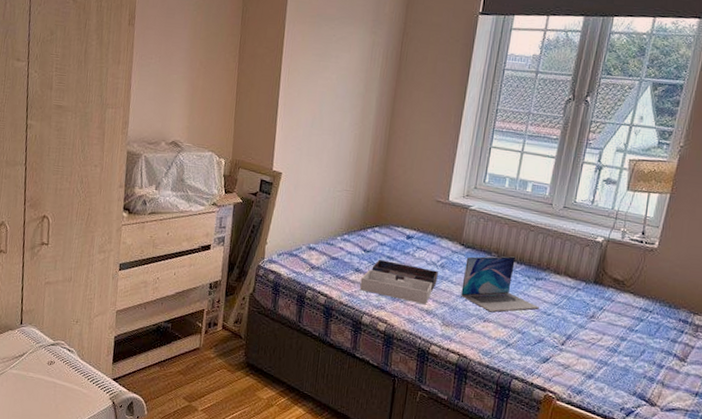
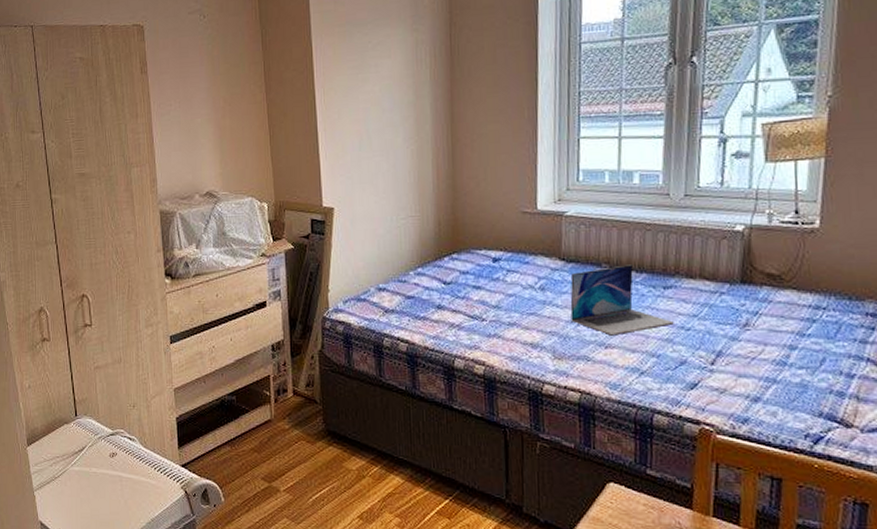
tray: present [359,260,438,305] -> none [445,291,539,338]

